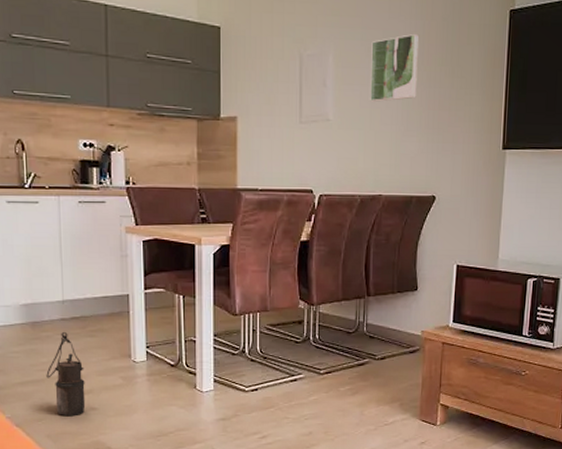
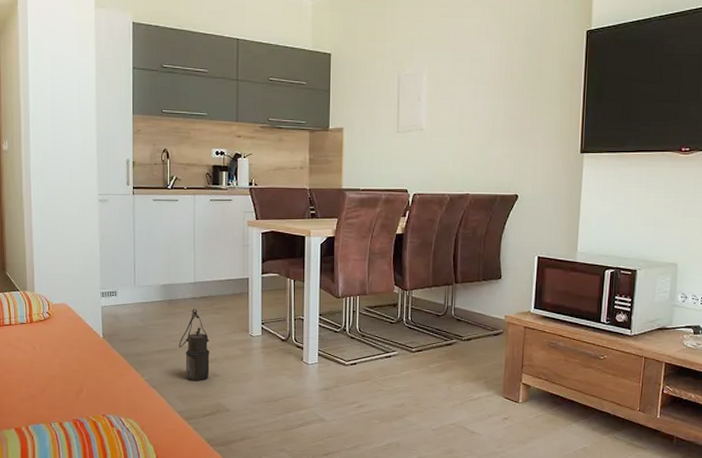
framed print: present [369,34,418,102] -> none [458,55,503,113]

